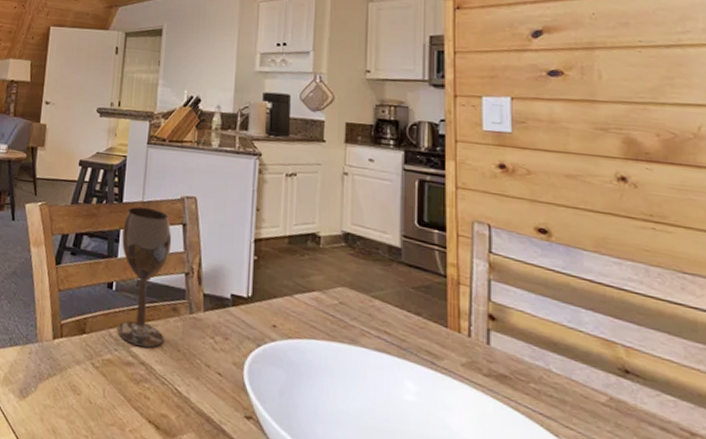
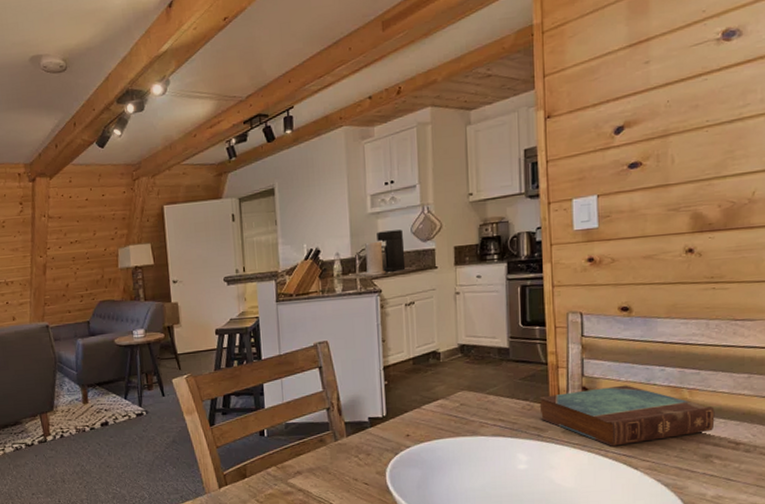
wine glass: present [117,207,172,348] -> none [265,359,316,478]
book: none [434,314,661,409] -> present [539,385,715,446]

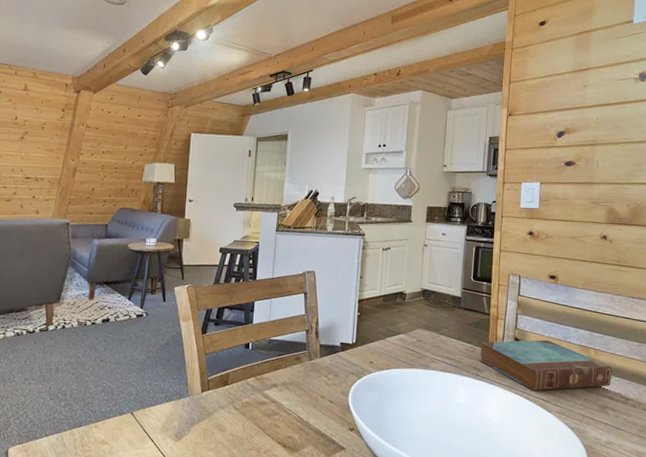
paper towel: present [359,241,387,278] -> none [348,192,371,222]
coffee maker: present [377,229,406,272] -> none [366,184,388,220]

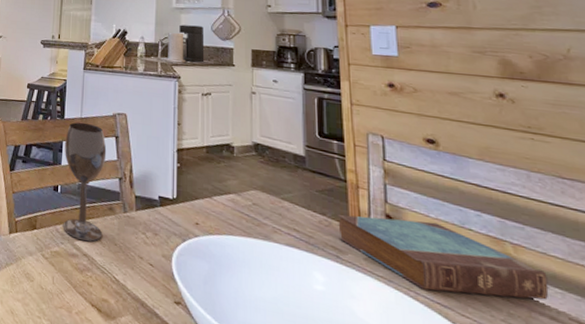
wine glass: none [253,282,296,390] -> present [62,122,107,242]
paper towel: none [348,192,371,222] -> present [160,32,187,64]
coffee maker: none [366,184,388,220] -> present [179,24,205,63]

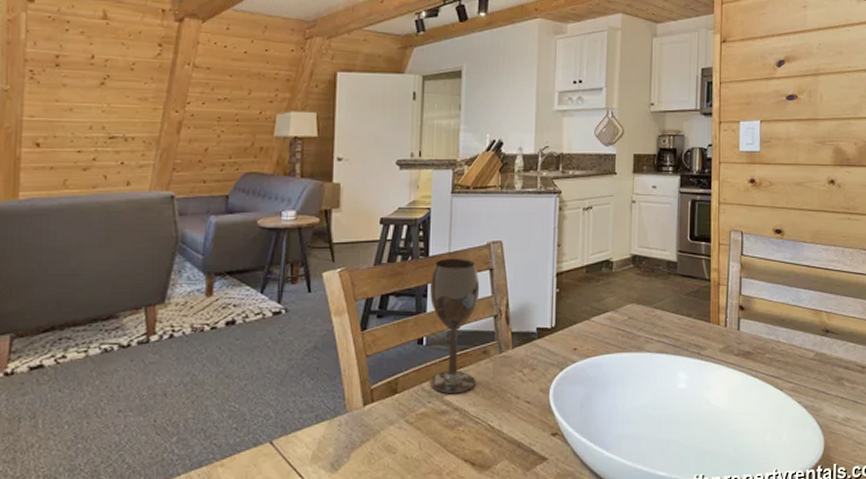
paper towel: present [160,32,187,64] -> none [540,140,568,177]
coffee maker: present [179,24,205,63] -> none [561,130,587,173]
book: present [337,214,549,300] -> none [701,305,847,367]

